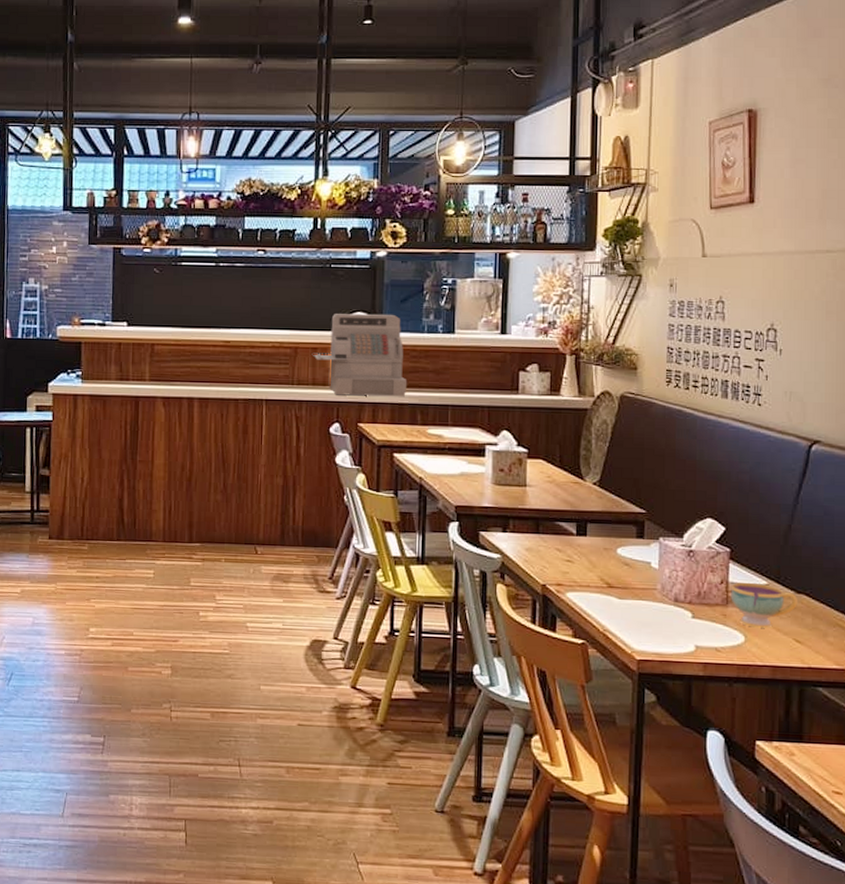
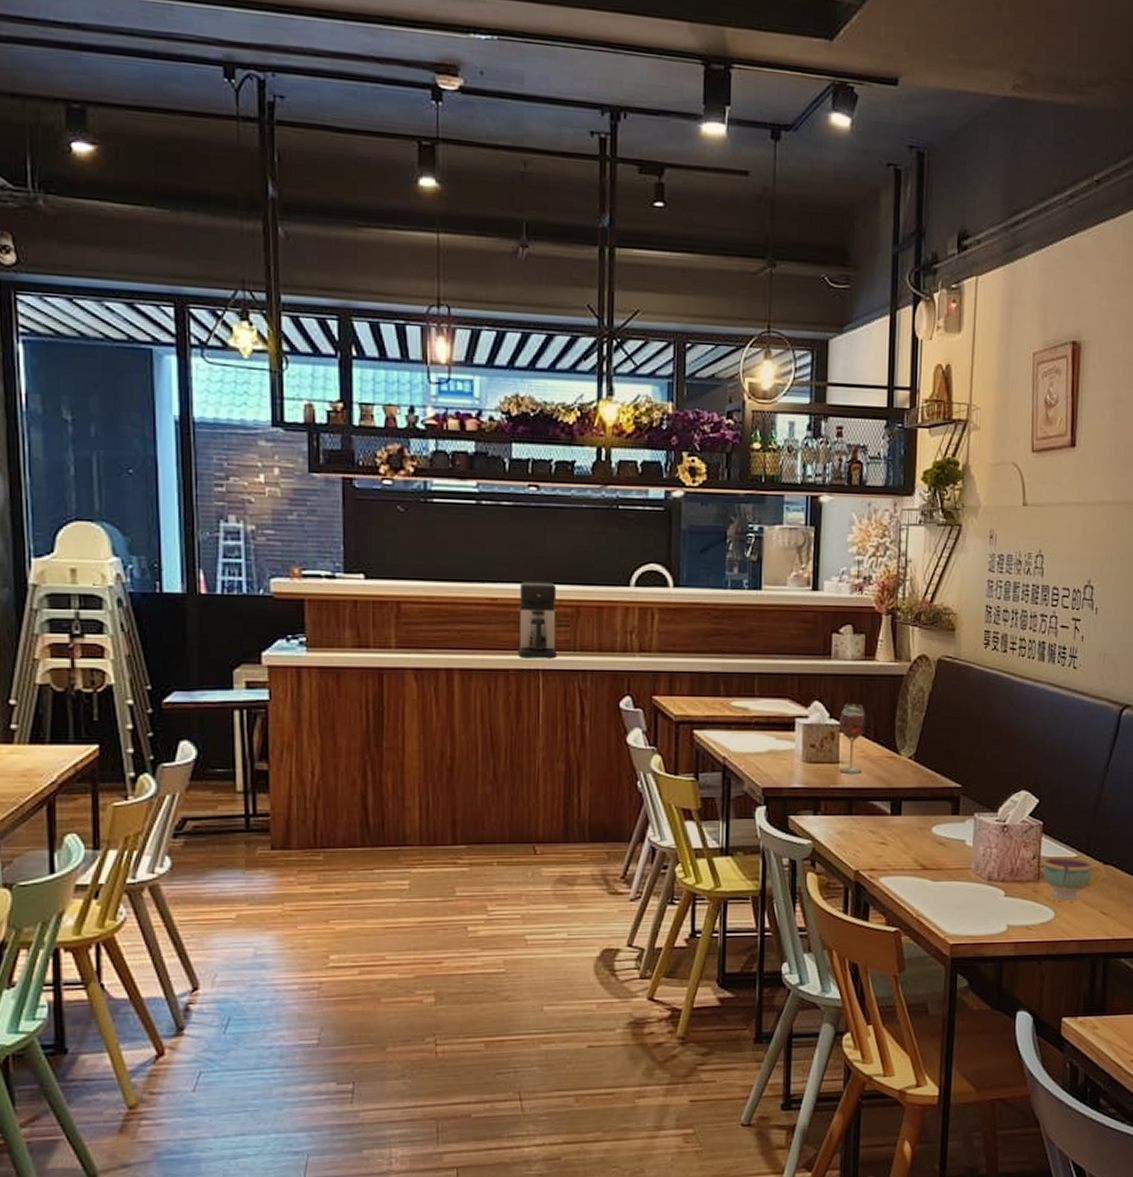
coffee maker: none [246,327,279,391] -> present [518,582,557,659]
cash register: present [312,314,408,397] -> none [597,565,709,665]
wineglass: none [526,433,552,496] -> present [839,703,866,773]

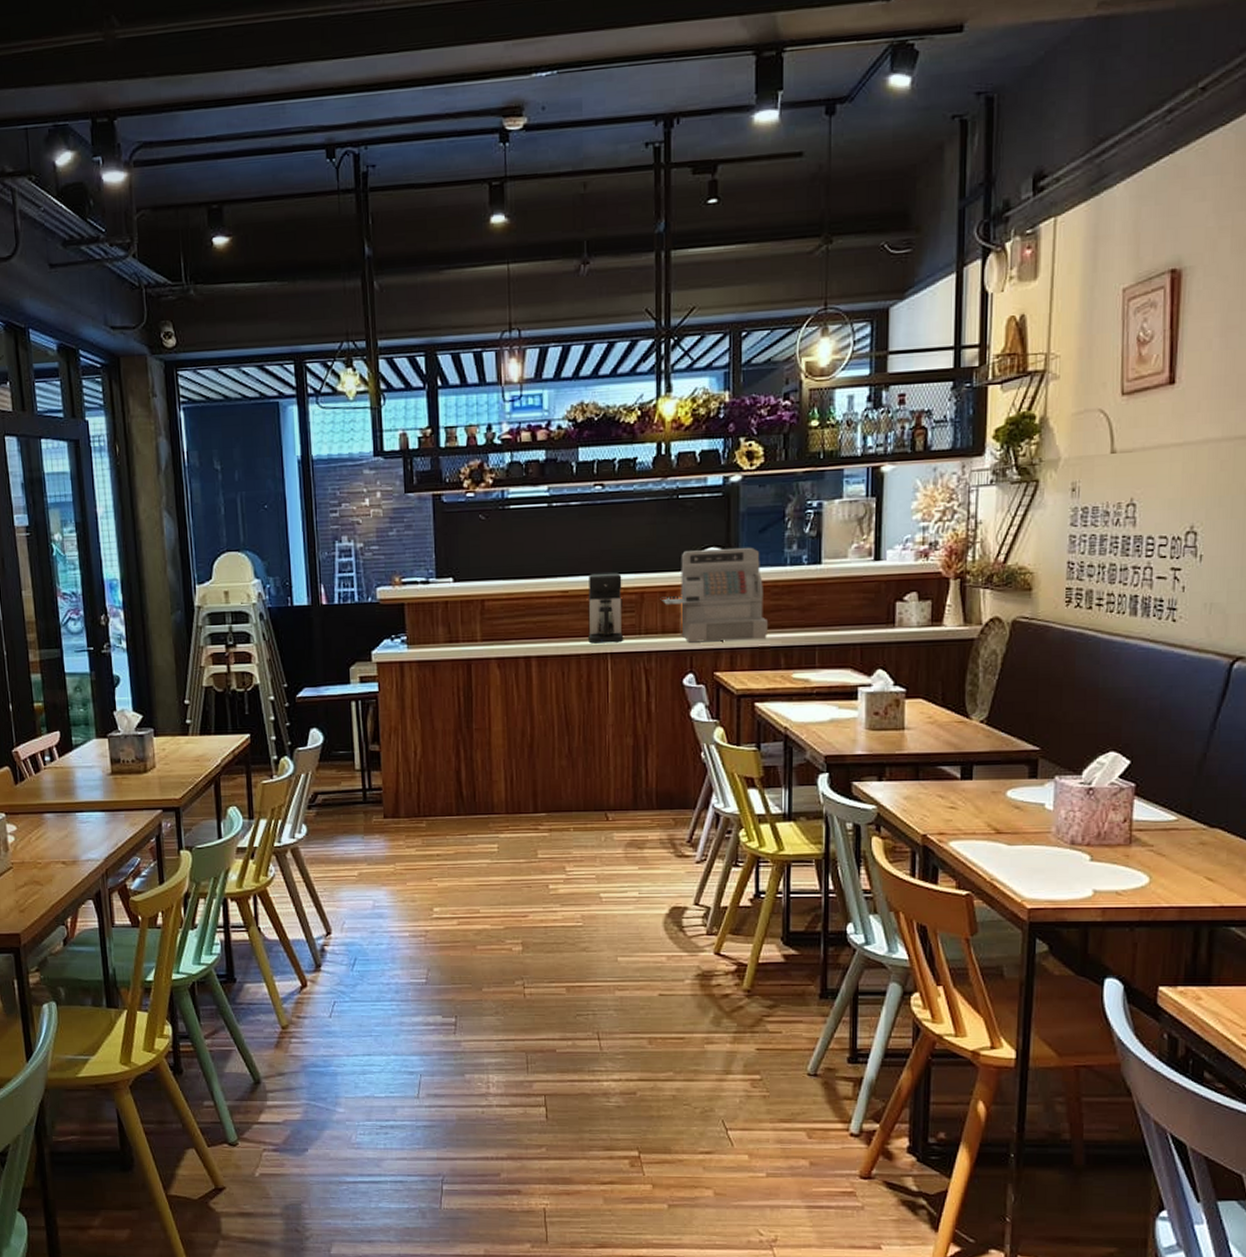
cash register: none [597,565,709,665] -> present [660,547,769,643]
wineglass: present [839,703,866,773] -> none [904,669,933,739]
teacup: present [1042,856,1105,902] -> none [1134,819,1211,867]

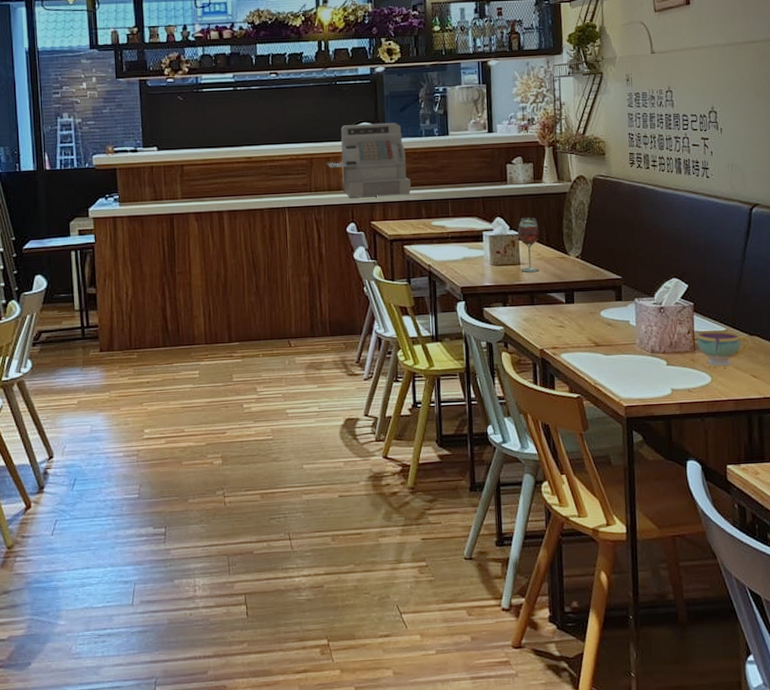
coffee maker: present [588,572,623,644] -> none [268,142,297,200]
wineglass: none [904,669,933,739] -> present [517,217,540,272]
teacup: none [1134,819,1211,867] -> present [696,330,751,368]

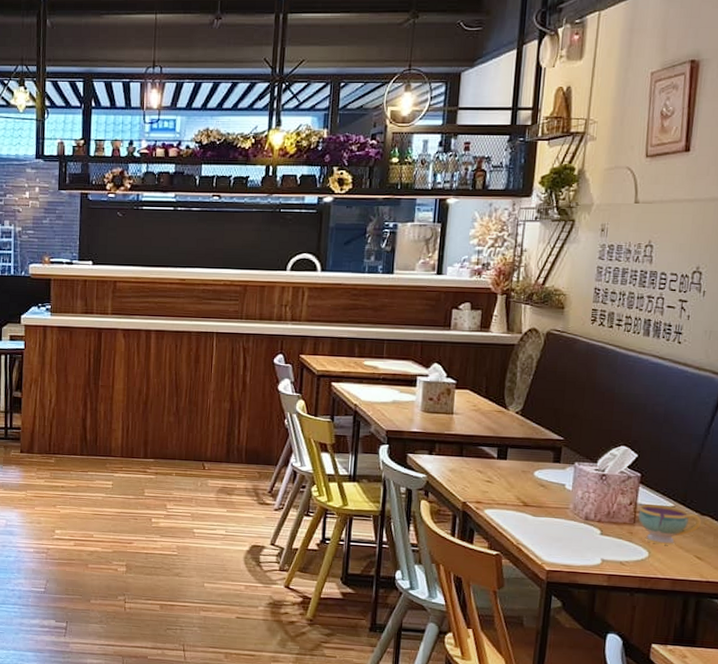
cash register: present [325,122,412,198] -> none [260,255,347,332]
wineglass: present [517,217,540,272] -> none [453,366,479,423]

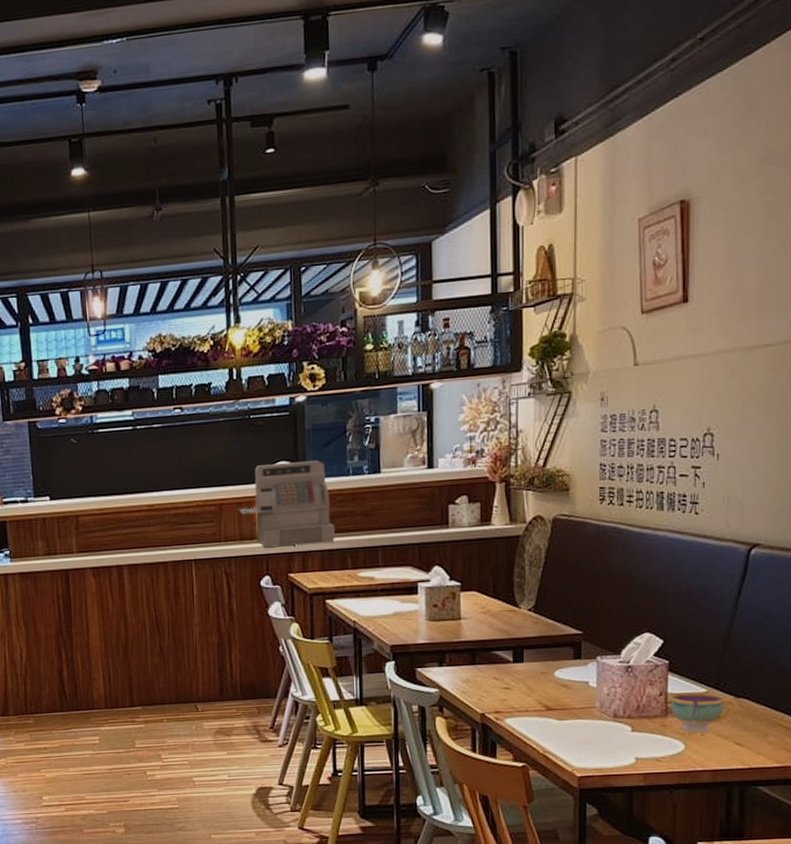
cash register: none [260,255,347,332] -> present [237,460,336,548]

